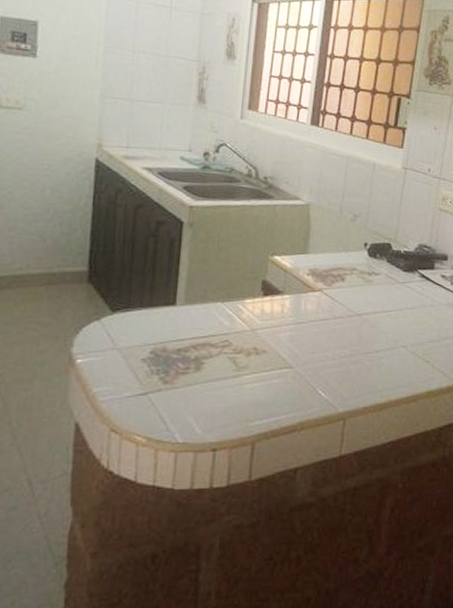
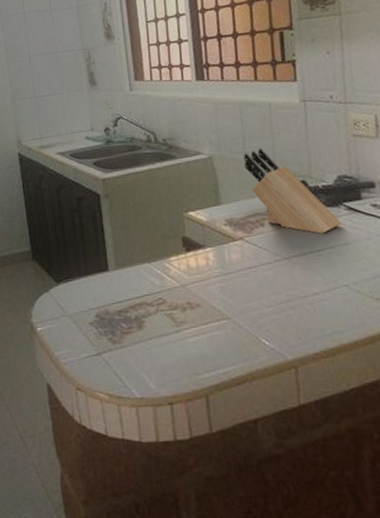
knife block: none [338,204,413,296] -> present [243,148,342,234]

